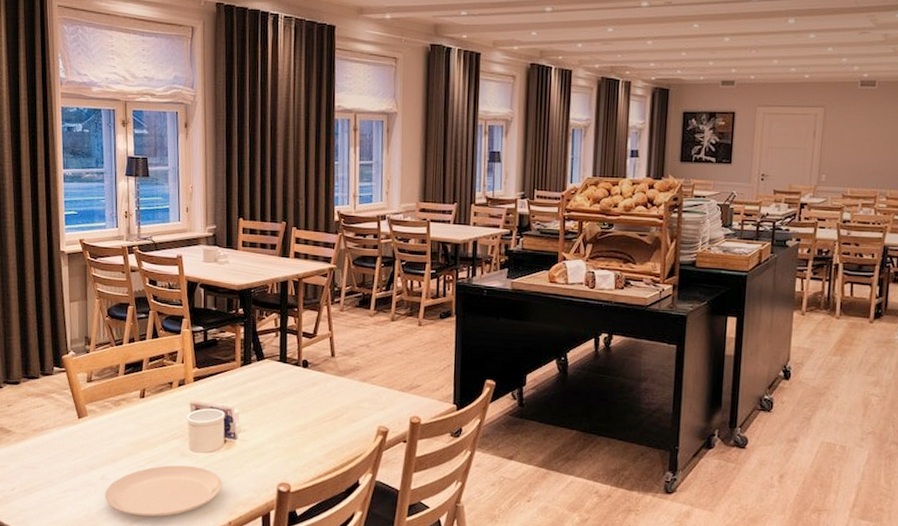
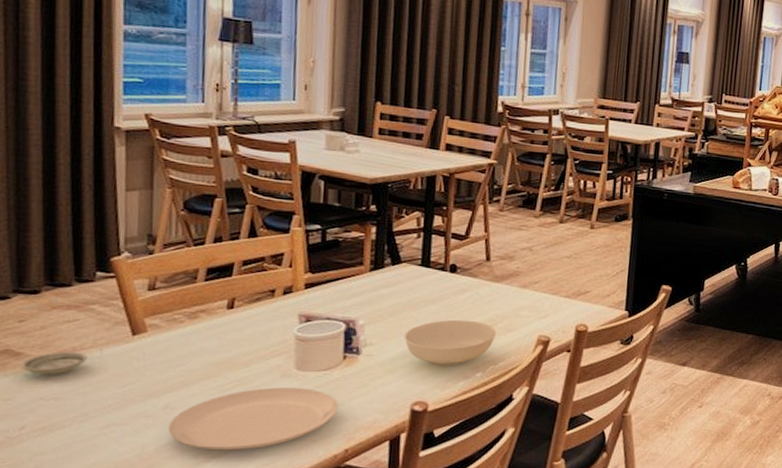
saucer: none [10,430,50,450] -> present [21,352,87,376]
bowl: none [269,410,343,452] -> present [404,319,497,366]

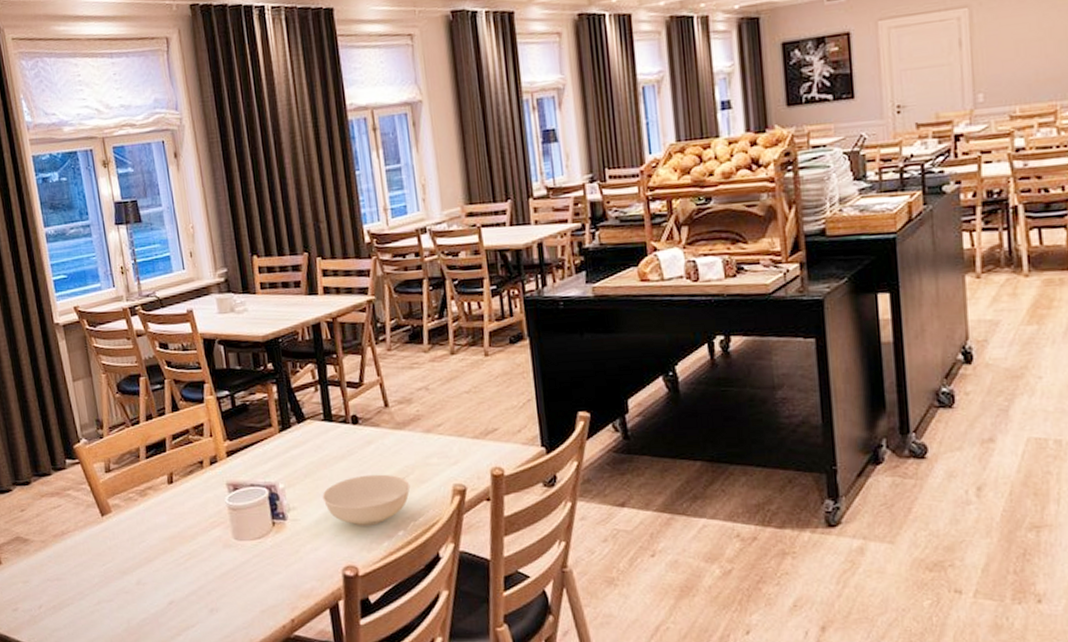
saucer: present [21,352,87,376] -> none [29,535,74,559]
plate: present [167,387,339,451] -> none [143,558,278,624]

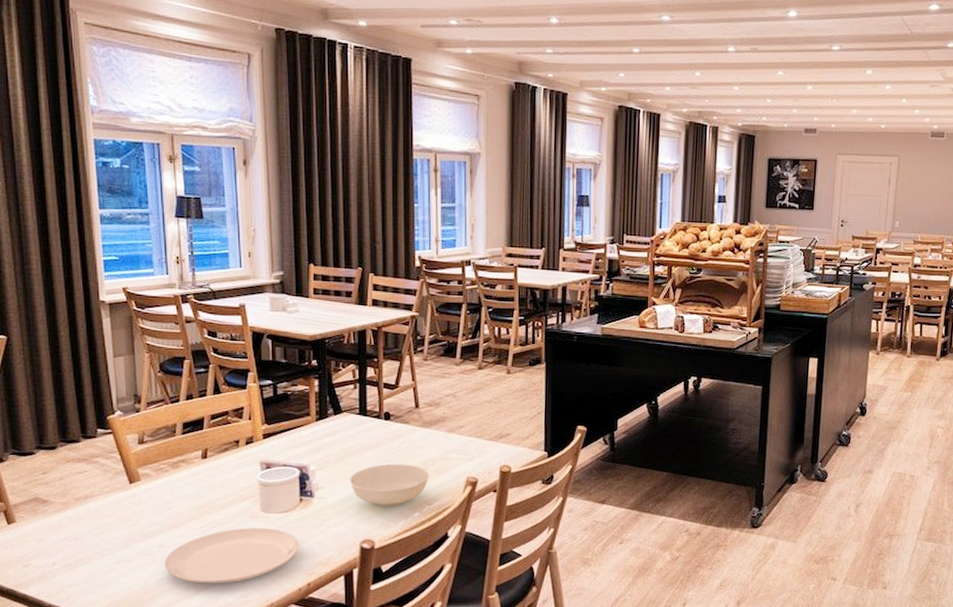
plate: none [143,558,278,624] -> present [163,528,300,584]

